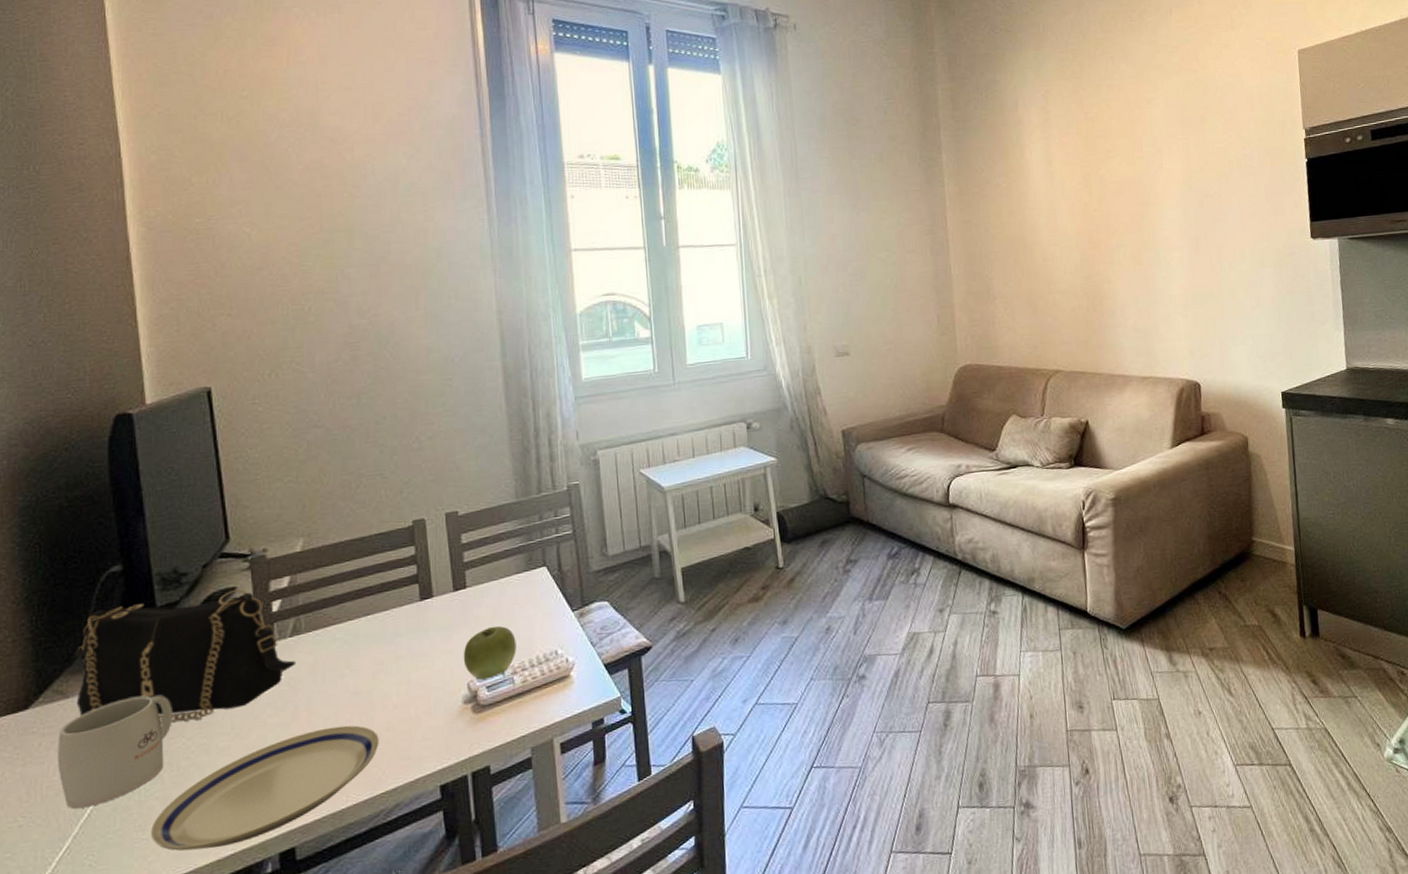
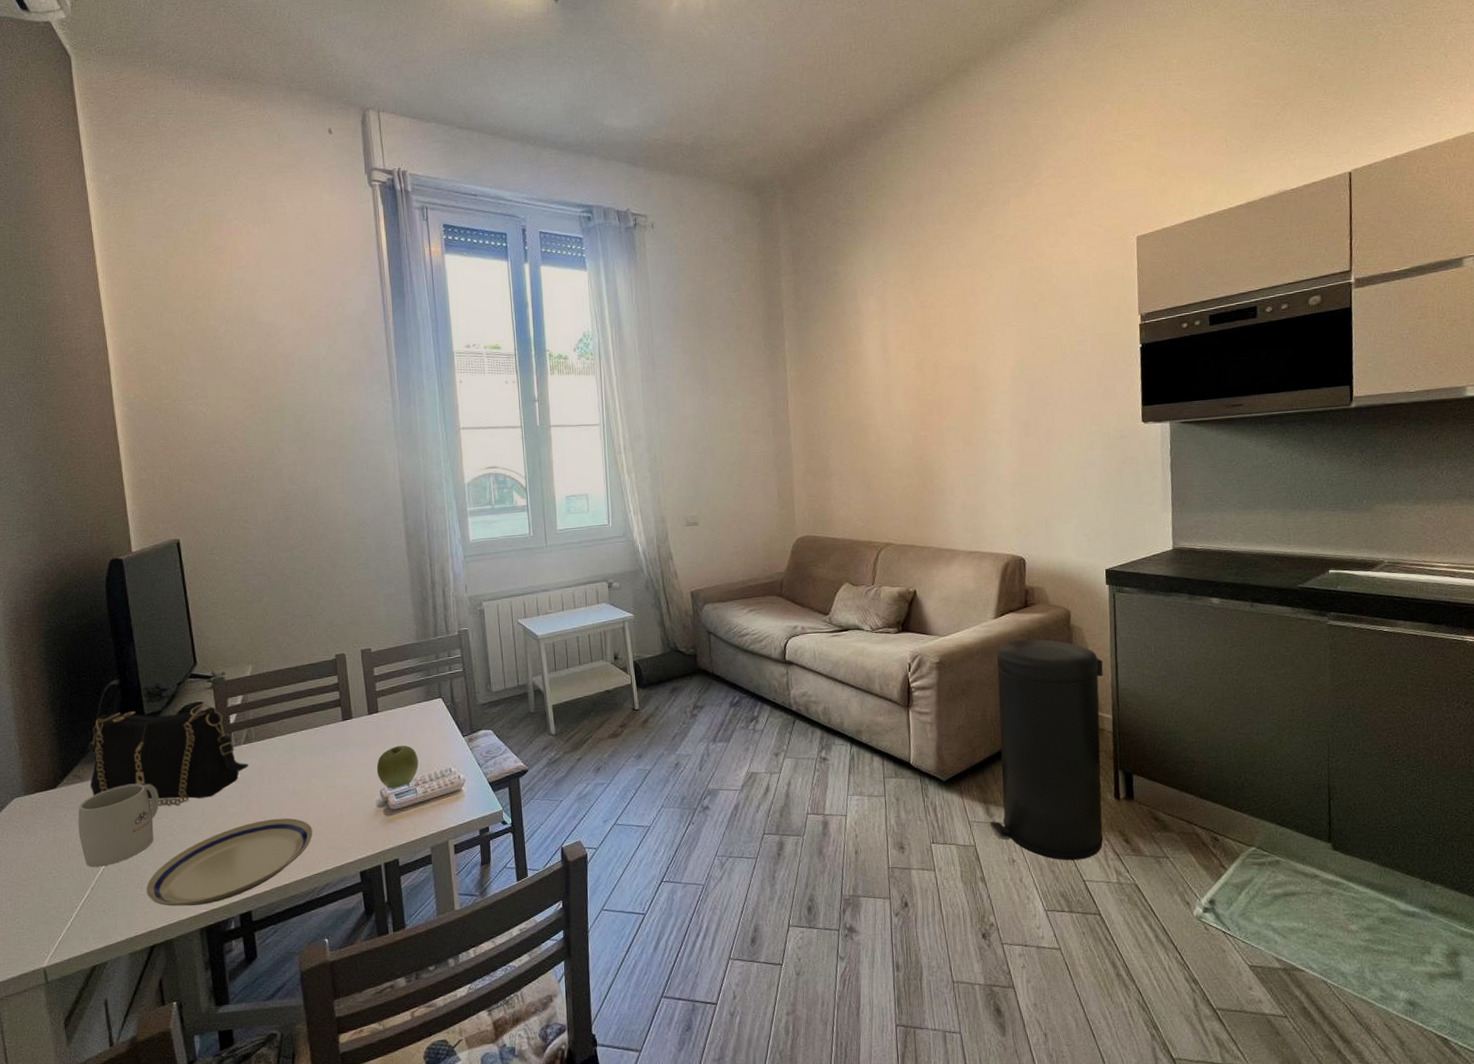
pedal bin: none [1173,469,1291,708] -> present [989,639,1104,861]

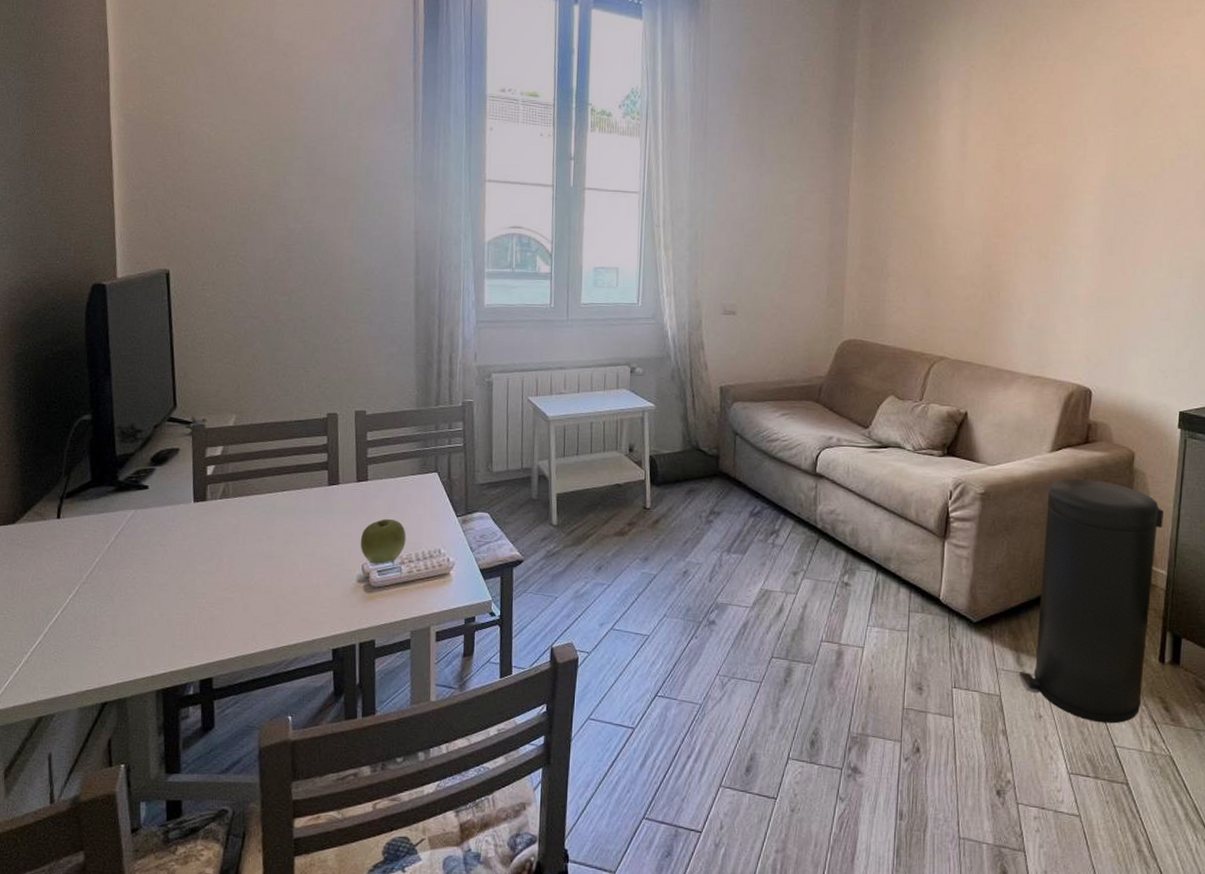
mug: present [78,783,159,867] -> none [35,528,124,613]
handbag: present [87,703,249,807] -> none [51,450,224,557]
plate: present [146,818,313,907] -> none [102,582,286,665]

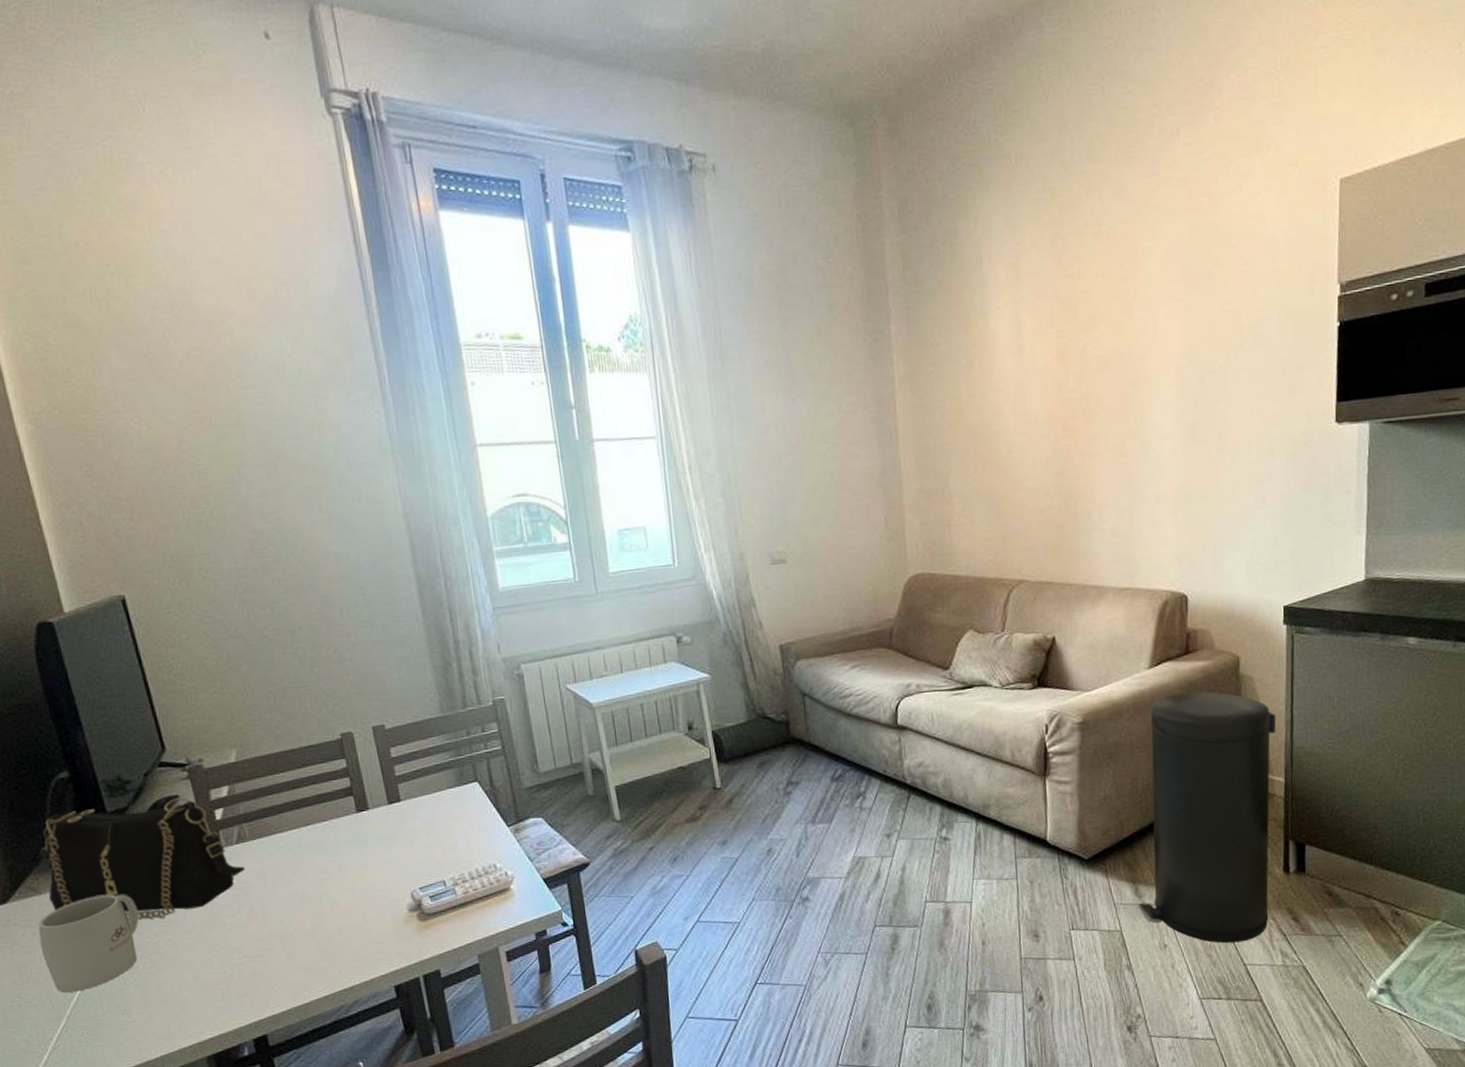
mug: none [35,528,124,613] -> present [38,894,139,993]
handbag: none [51,450,224,557] -> present [38,797,246,921]
fruit: present [360,519,406,564] -> none [404,839,456,890]

